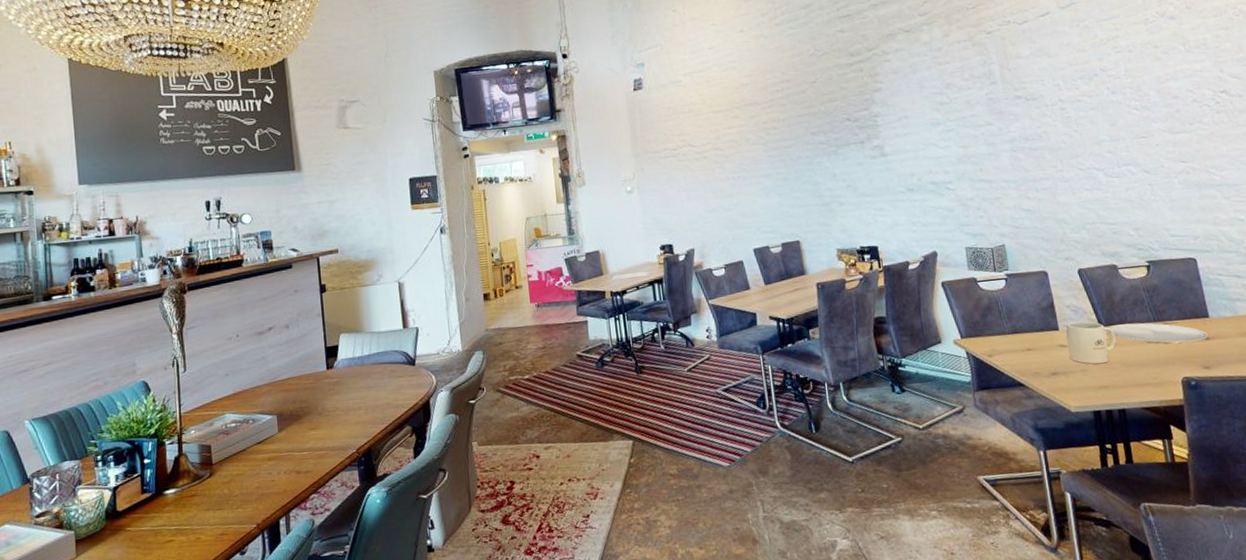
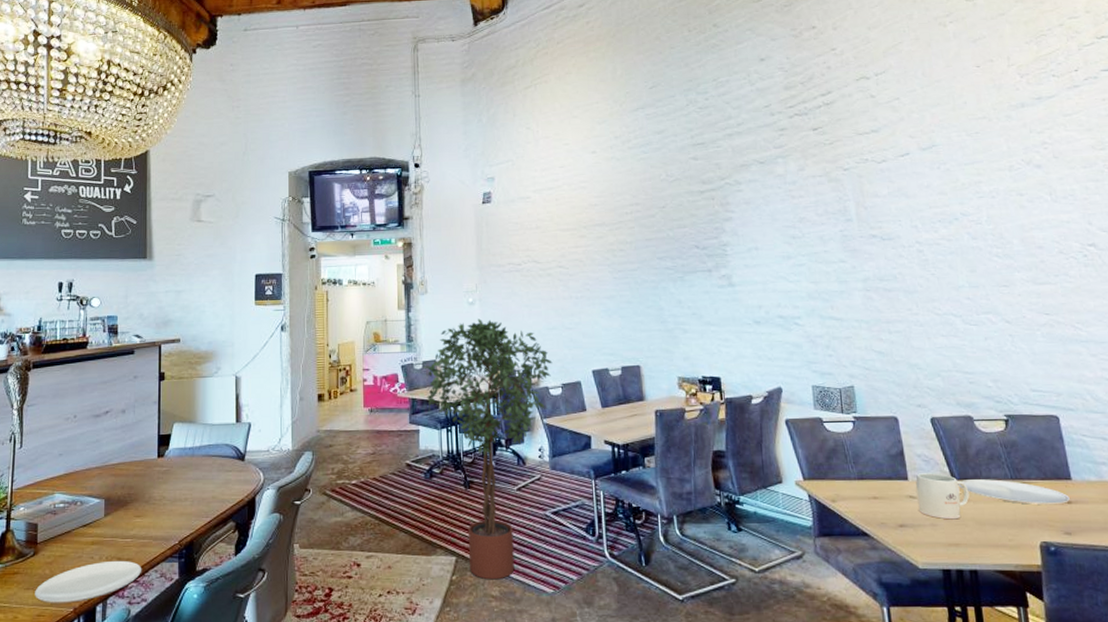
plate: none [215,473,322,522] -> present [35,560,142,603]
potted tree: none [586,206,714,459] -> present [422,319,553,580]

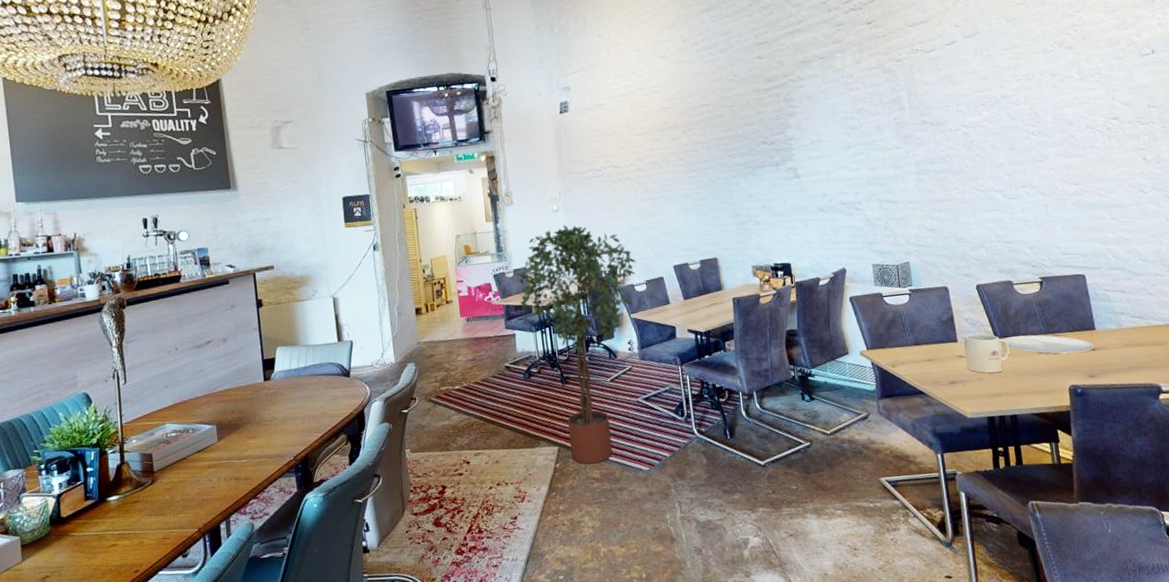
plate: present [35,560,142,603] -> none [157,480,261,527]

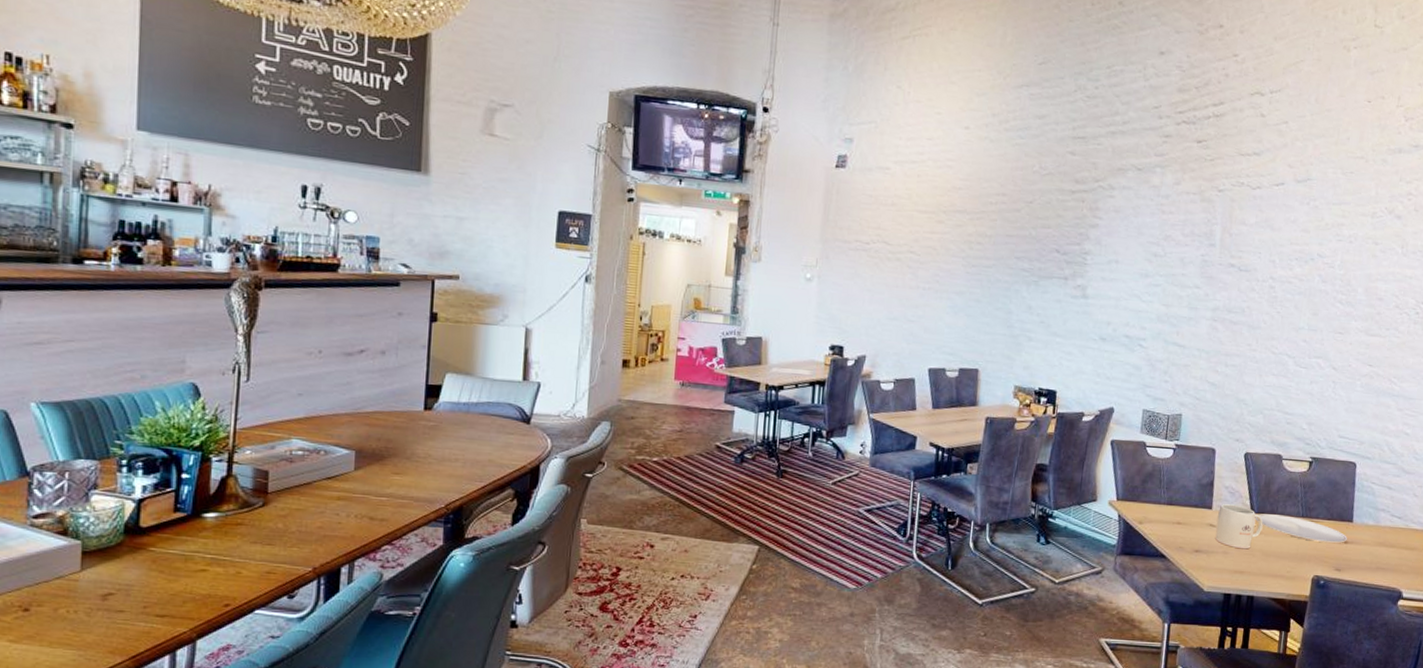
potted tree: present [514,225,637,464] -> none [746,297,889,572]

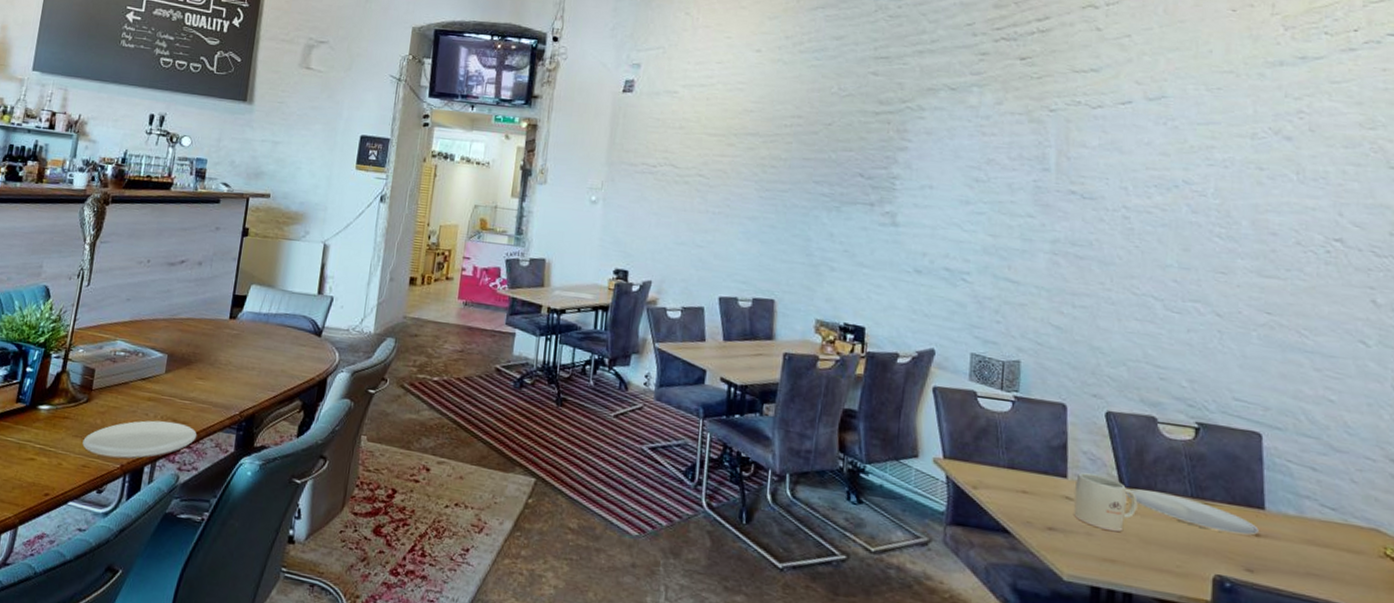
plate: none [263,519,399,562] -> present [82,420,198,459]

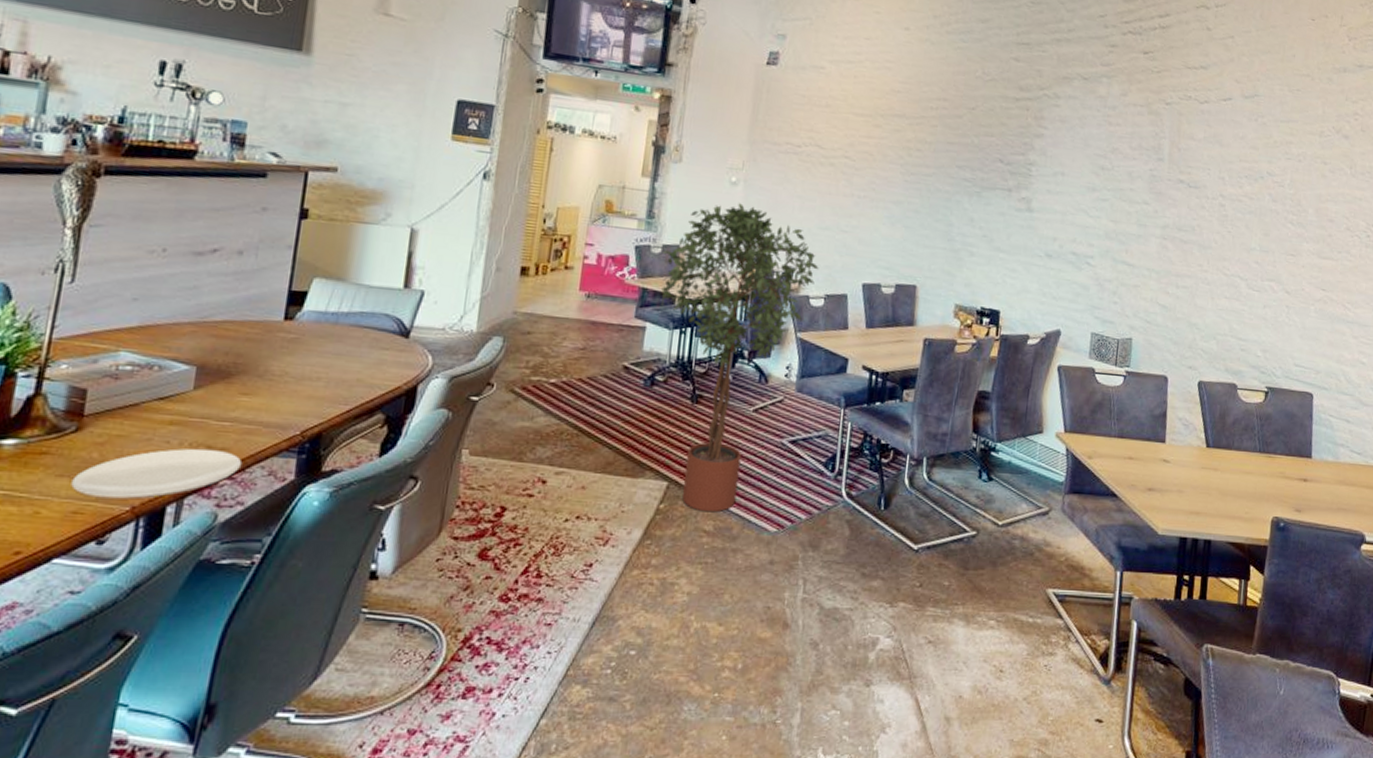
potted tree: none [529,220,676,511] -> present [661,203,819,513]
mug: present [1073,472,1138,533] -> none [1169,437,1219,488]
plate: present [1125,488,1259,536] -> none [1210,448,1307,482]

